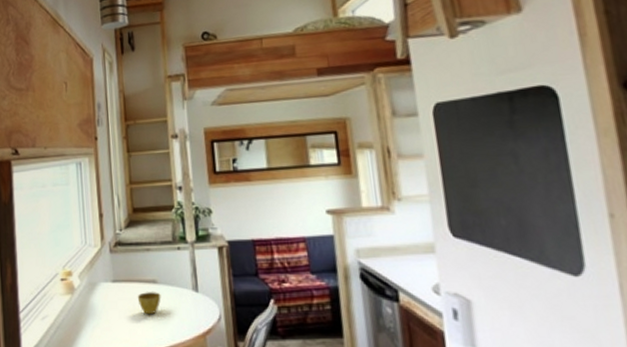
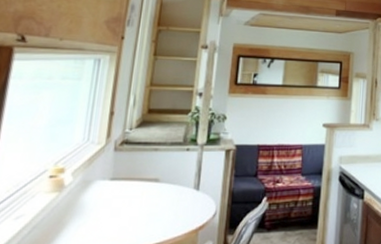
flower pot: present [137,292,161,315] -> none [135,190,161,213]

